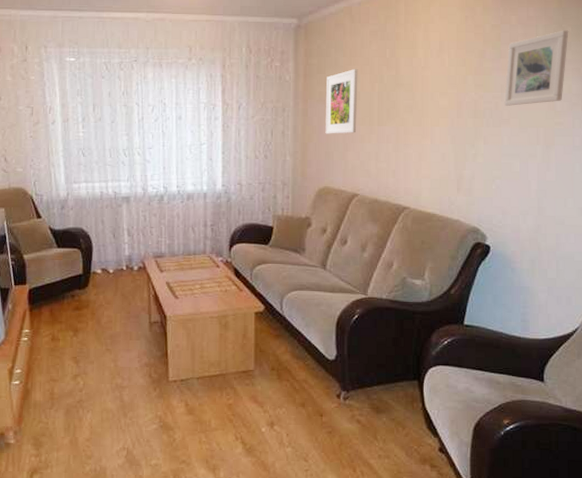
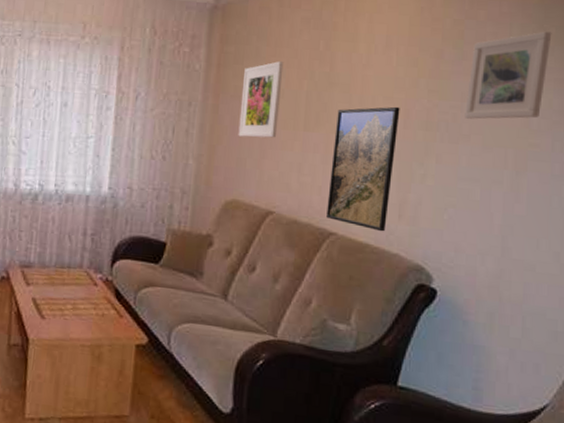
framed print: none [401,100,454,203] -> present [326,106,400,232]

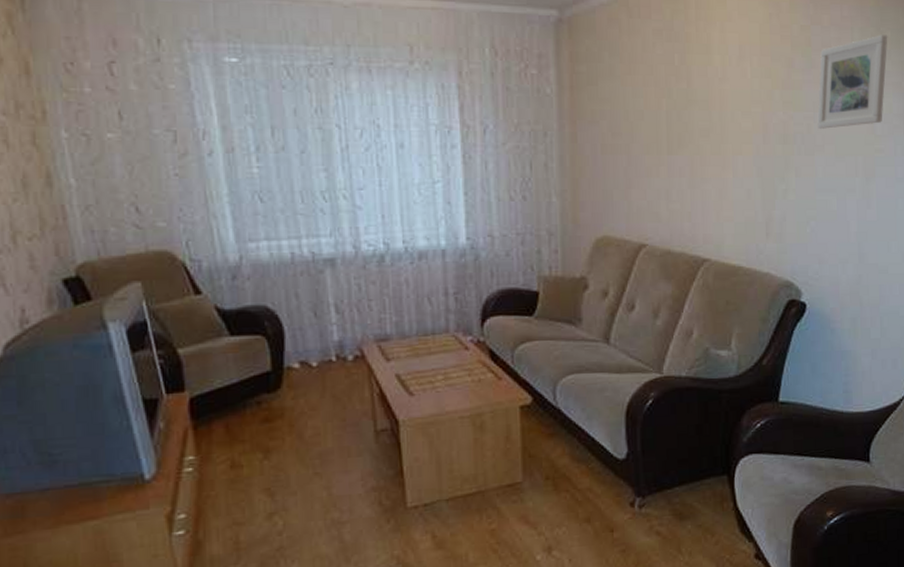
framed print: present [238,61,284,138] -> none [599,80,641,166]
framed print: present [326,106,400,232] -> none [698,121,759,252]

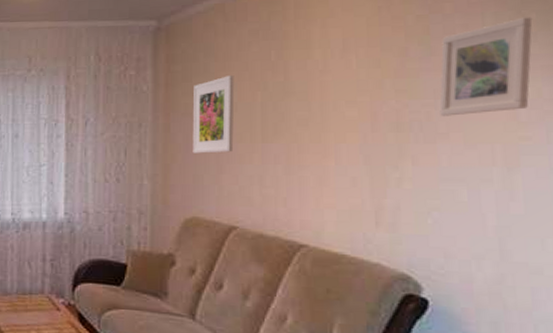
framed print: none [599,80,641,166] -> present [192,76,234,154]

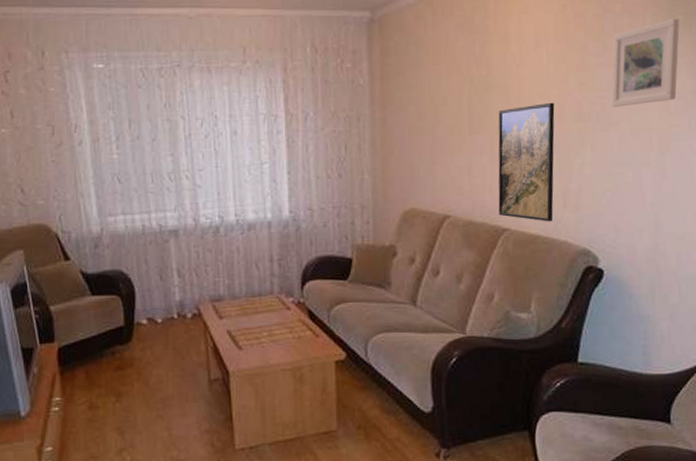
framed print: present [192,76,234,154] -> none [407,69,445,147]
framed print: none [294,110,366,241] -> present [498,102,555,222]

